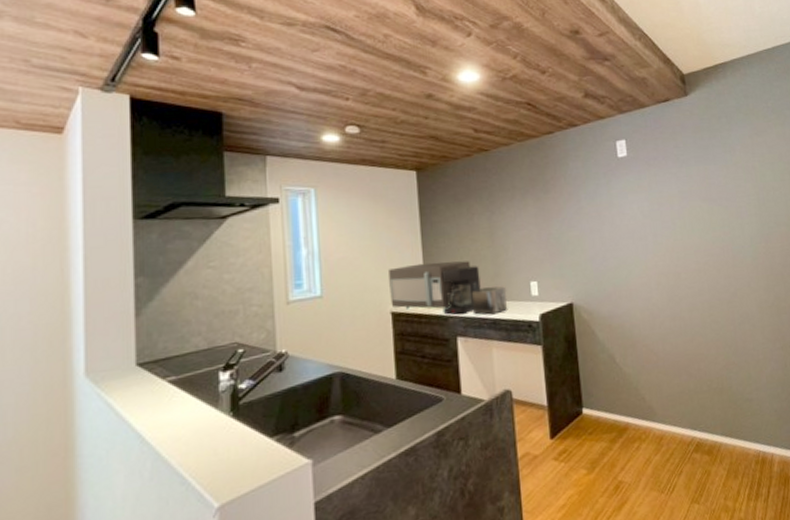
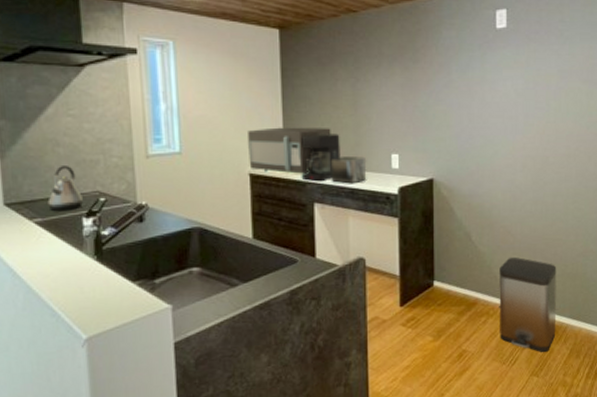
kettle: none [183,318,221,368] -> present [47,166,84,212]
pedal bin: none [646,376,711,476] -> present [499,258,557,352]

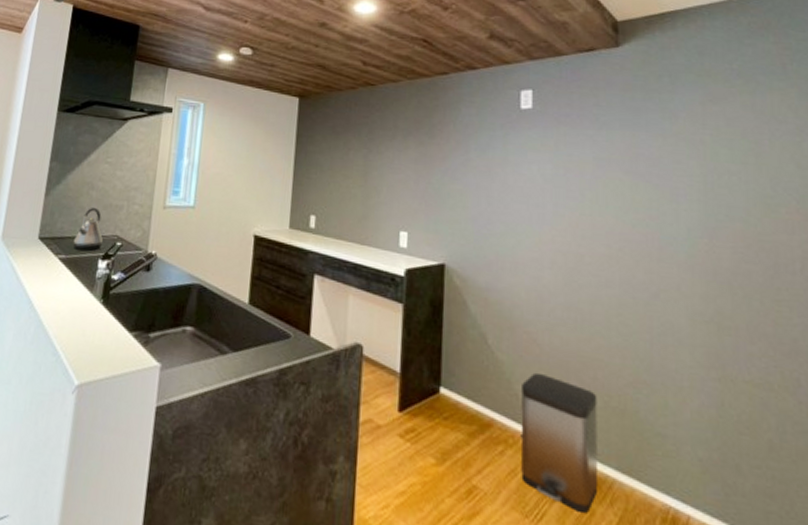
microwave: present [248,127,331,174] -> none [255,191,339,242]
coffee maker: present [301,134,341,181] -> none [304,201,348,252]
toaster: present [330,155,366,184] -> none [334,227,372,259]

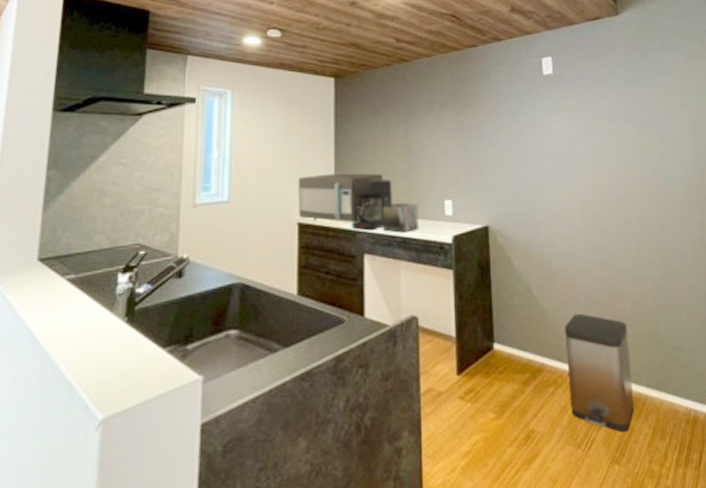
kettle: present [73,208,104,252] -> none [84,216,123,268]
microwave: none [255,191,339,242] -> present [298,173,383,223]
coffee maker: none [304,201,348,252] -> present [351,179,392,230]
toaster: none [334,227,372,259] -> present [382,202,418,233]

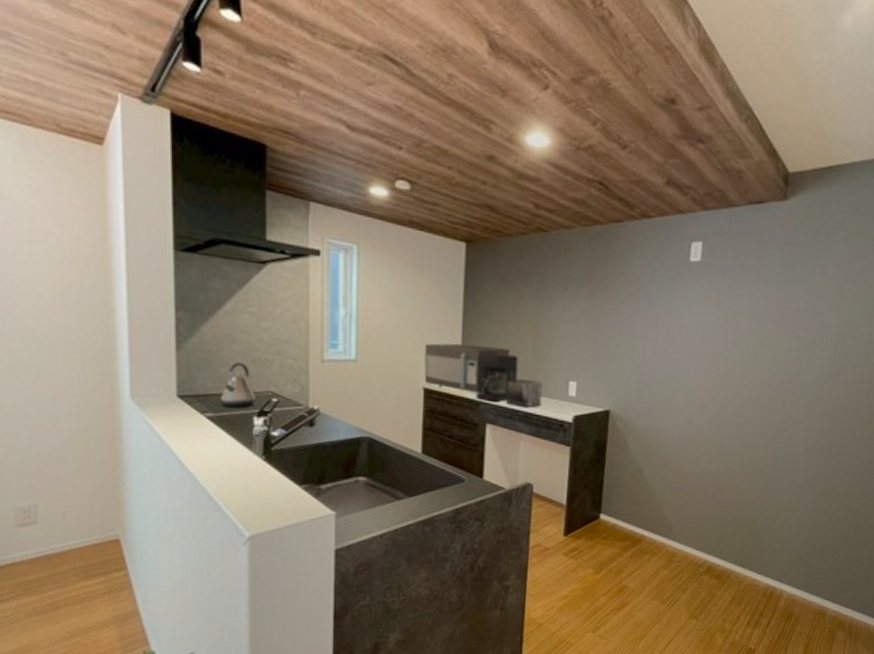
kettle: none [84,216,123,268] -> present [220,363,256,409]
pedal bin: present [565,314,635,432] -> none [662,498,728,596]

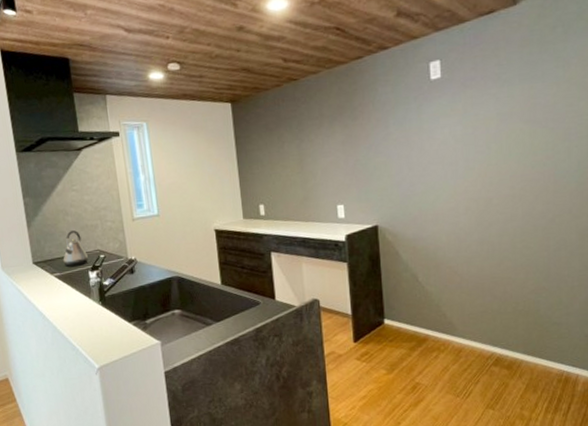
microwave: present [424,343,510,393] -> none [211,185,282,228]
coffee maker: present [475,353,519,402] -> none [256,190,291,233]
toaster: present [505,378,542,408] -> none [282,209,315,234]

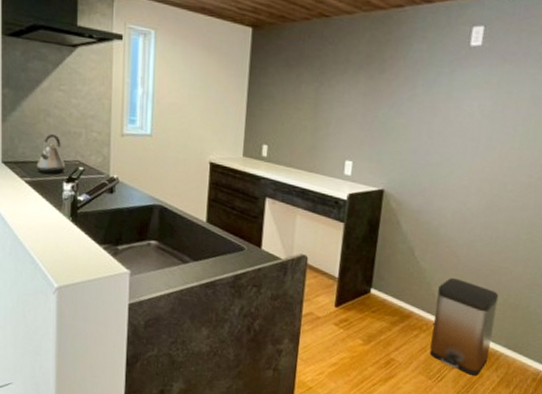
pedal bin: none [448,296,510,386] -> present [429,278,499,376]

